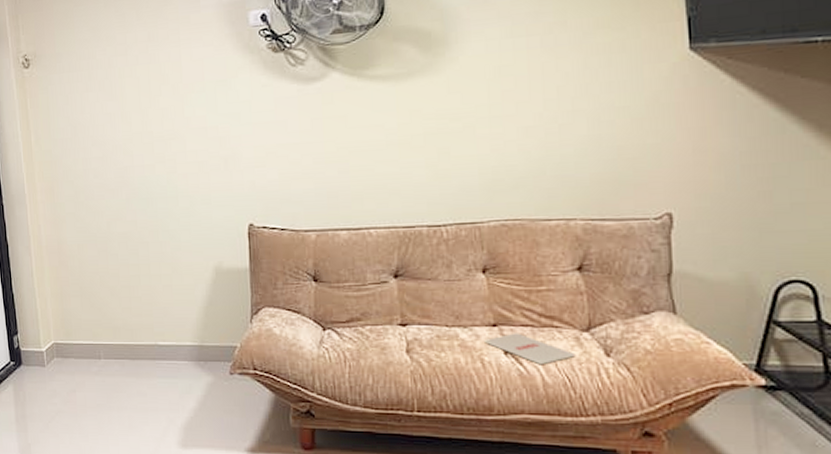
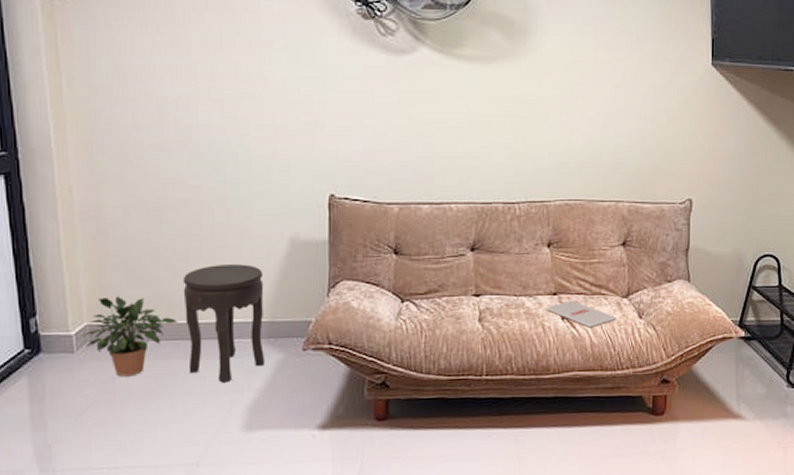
potted plant: none [50,318,122,390] -> present [82,296,177,377]
side table: none [125,291,197,401] -> present [182,264,266,383]

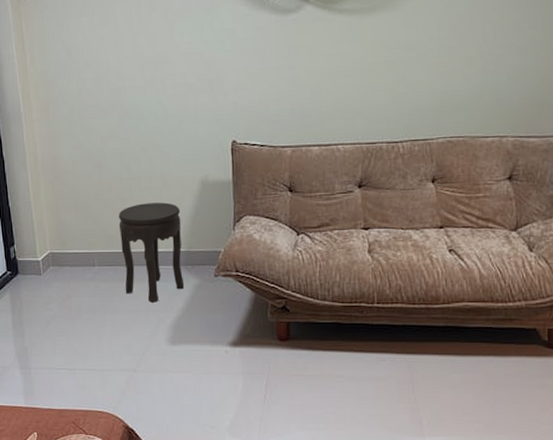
potted plant: present [82,296,177,377] -> none [46,229,115,295]
magazine: present [545,300,617,328] -> none [432,233,506,260]

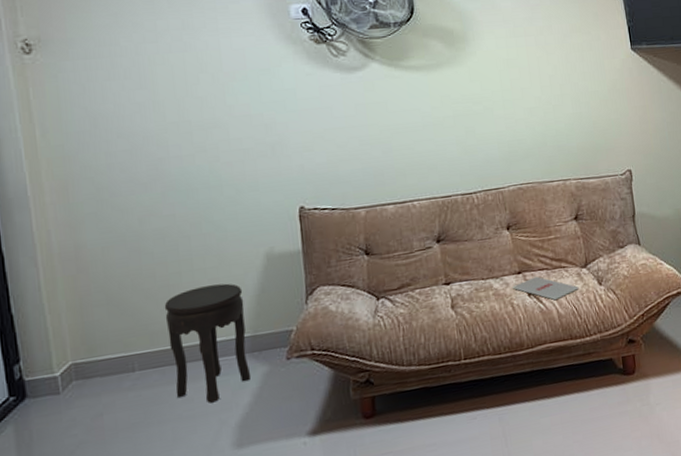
magazine: none [432,233,506,260] -> present [512,276,579,301]

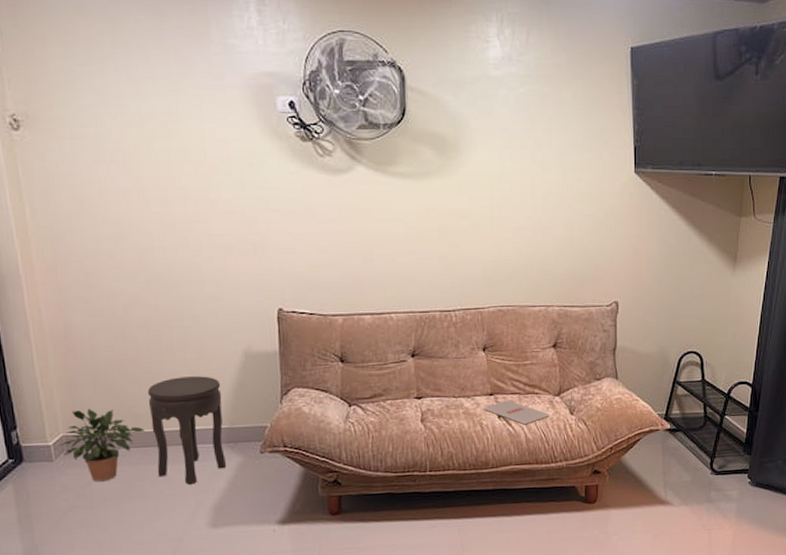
potted plant: none [67,330,162,412] -> present [59,408,145,482]

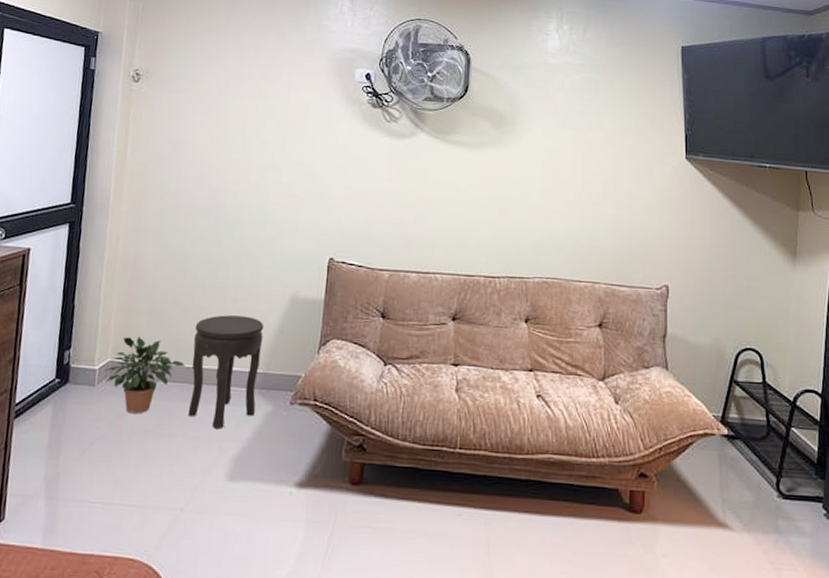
magazine: present [482,400,550,425] -> none [520,378,593,409]

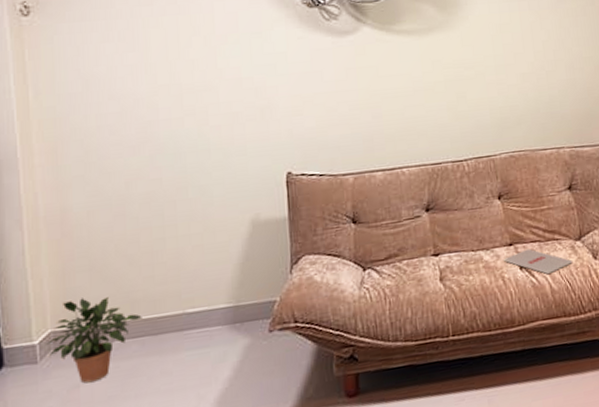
side table: present [188,315,264,429] -> none [147,250,232,377]
magazine: none [520,378,593,409] -> present [502,248,573,275]

